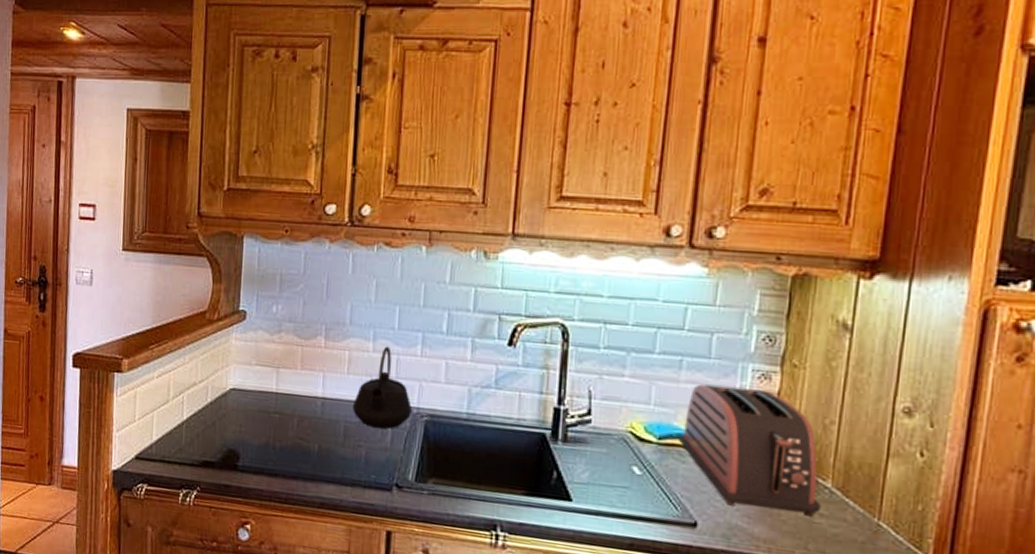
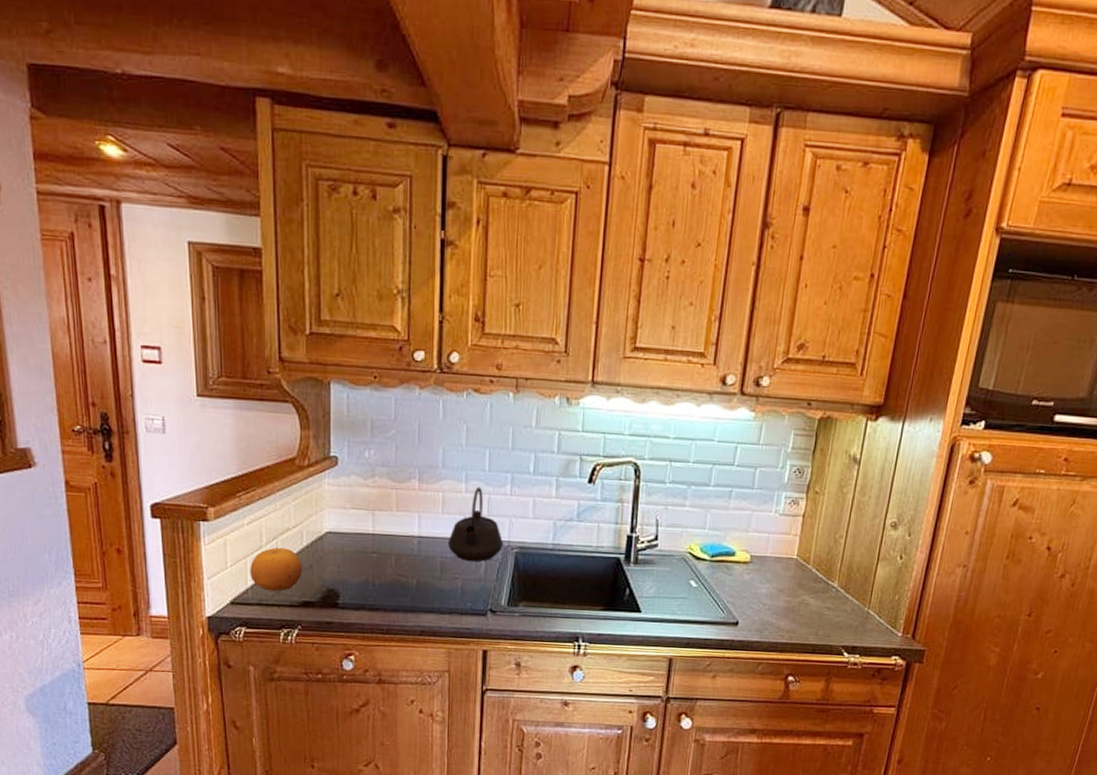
fruit: none [156,402,206,449] -> present [250,547,302,591]
toaster: present [678,384,822,517] -> none [726,510,830,610]

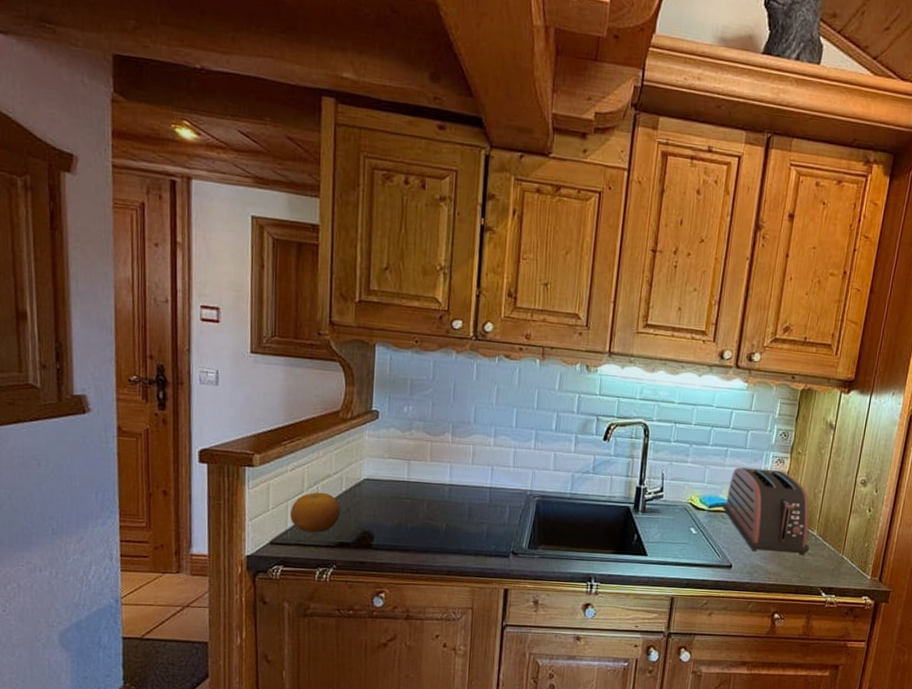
kettle: present [447,486,504,561] -> none [475,441,527,508]
toaster: none [726,510,830,610] -> present [722,467,810,555]

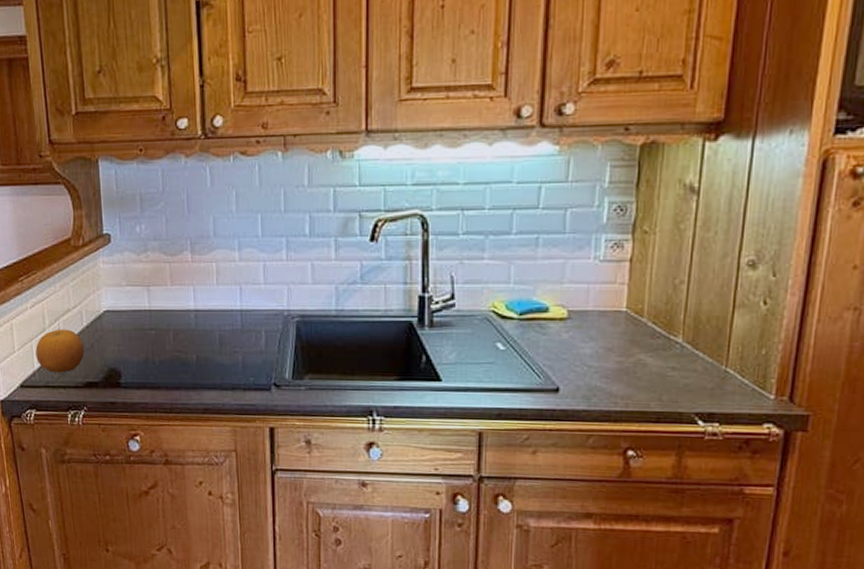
toaster: present [722,467,810,555] -> none [538,259,674,371]

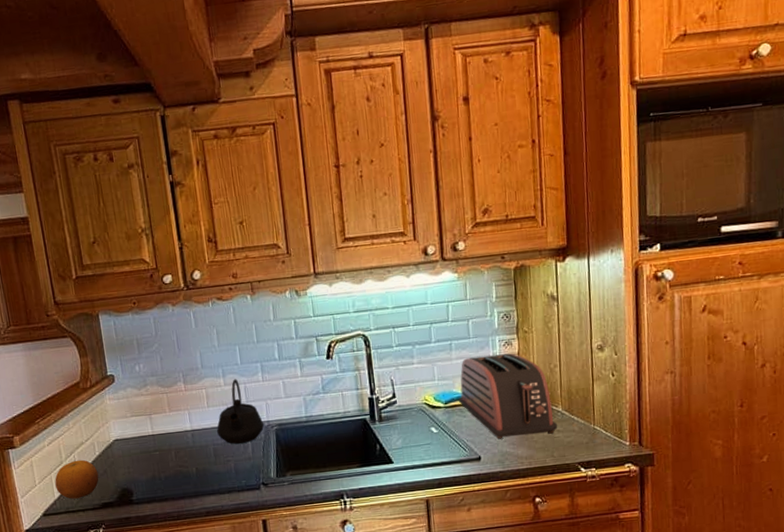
kettle: none [224,254,284,333] -> present [216,379,265,444]
toaster: none [538,259,674,371] -> present [458,353,558,440]

